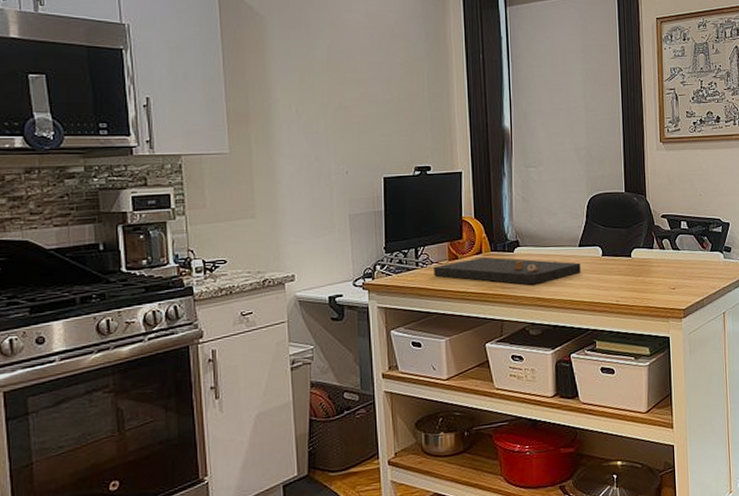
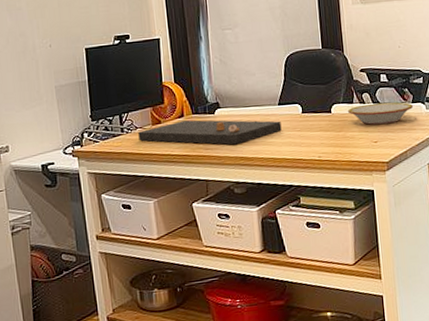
bowl: none [648,249,711,272] -> present [348,102,413,125]

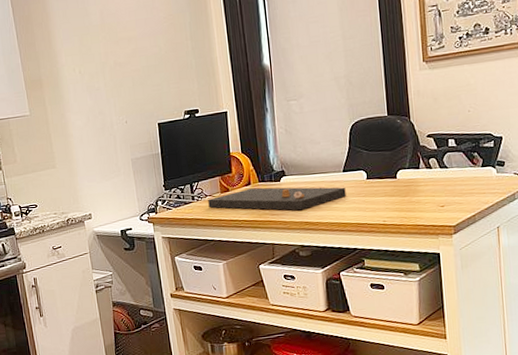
bowl: present [348,102,413,125] -> none [414,166,482,190]

